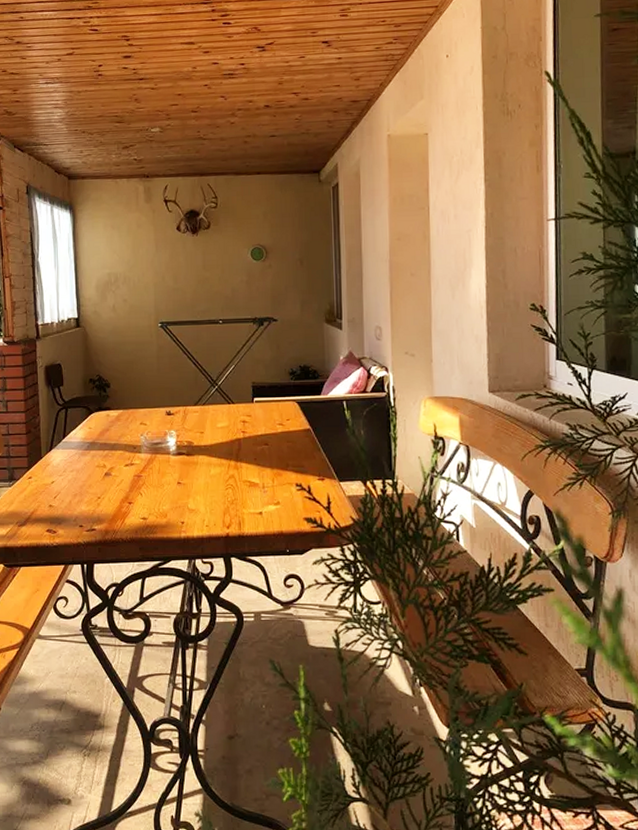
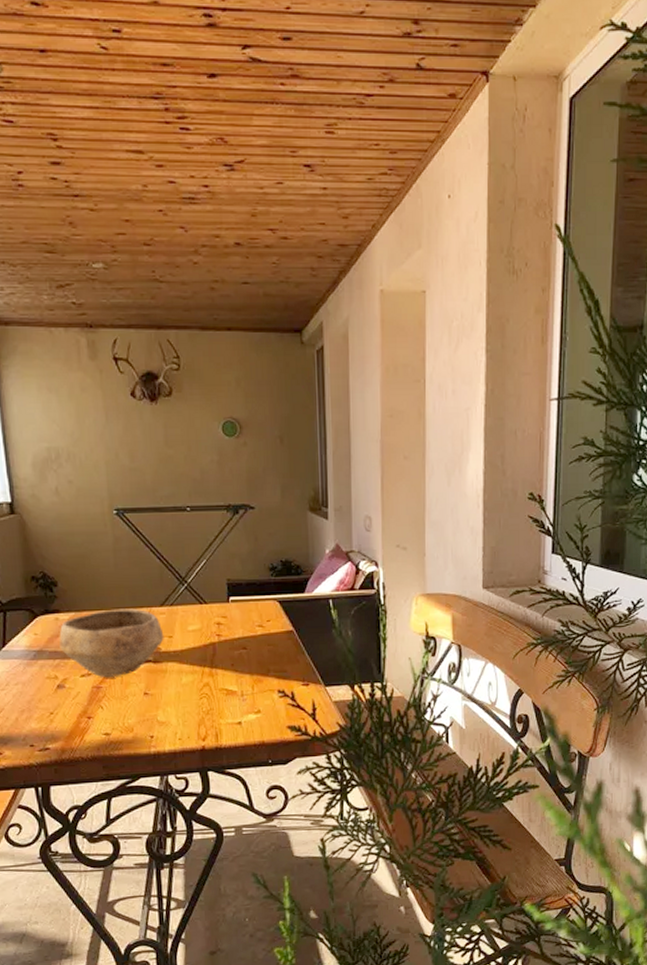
bowl: none [109,407,197,467] -> present [59,608,164,677]

